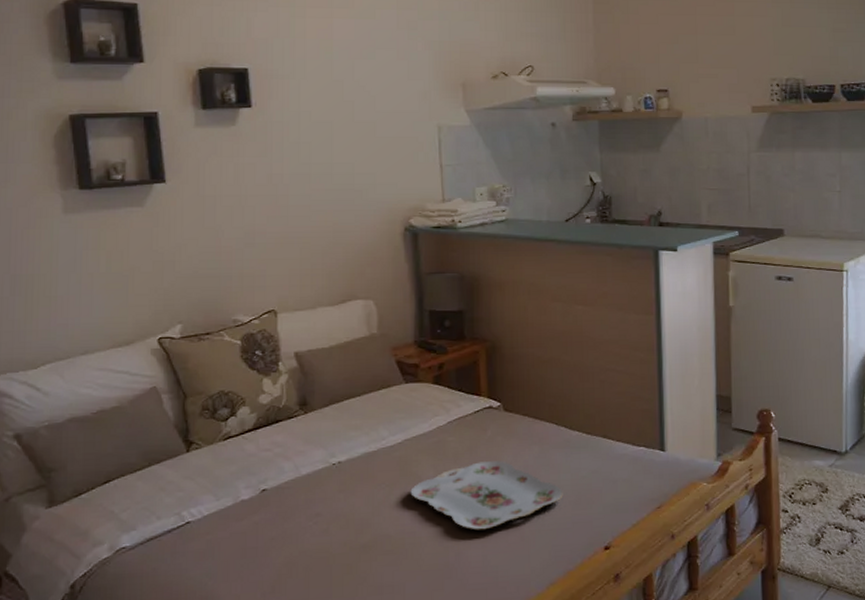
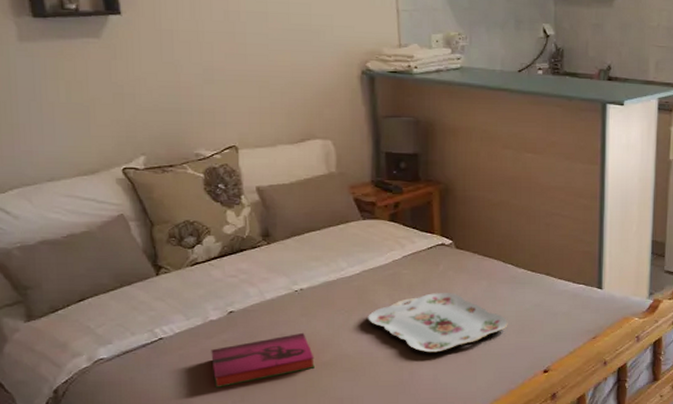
hardback book: none [241,511,352,577] -> present [211,332,315,388]

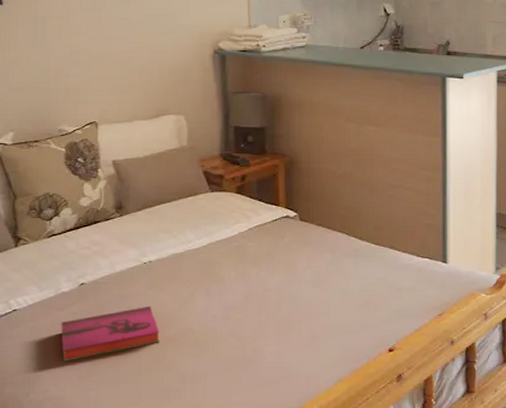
serving tray: present [368,293,508,353] -> none [213,266,352,329]

